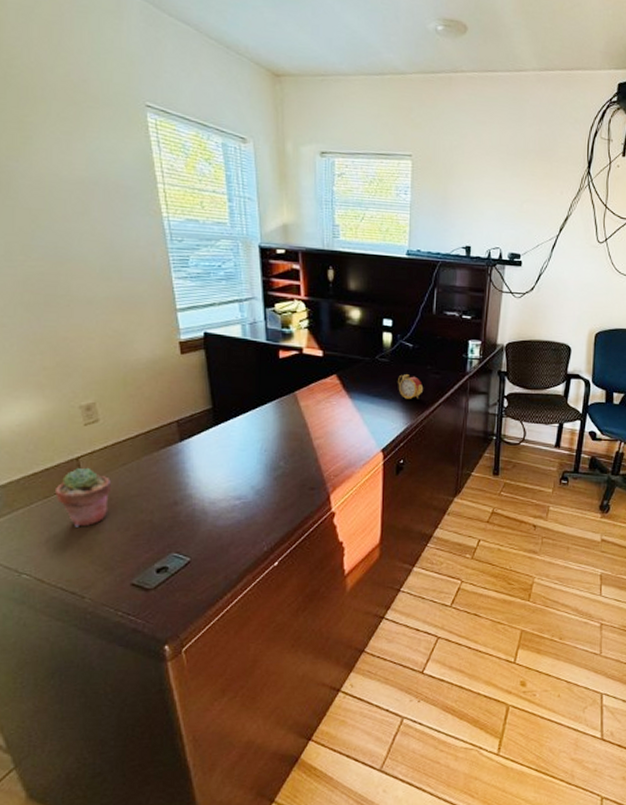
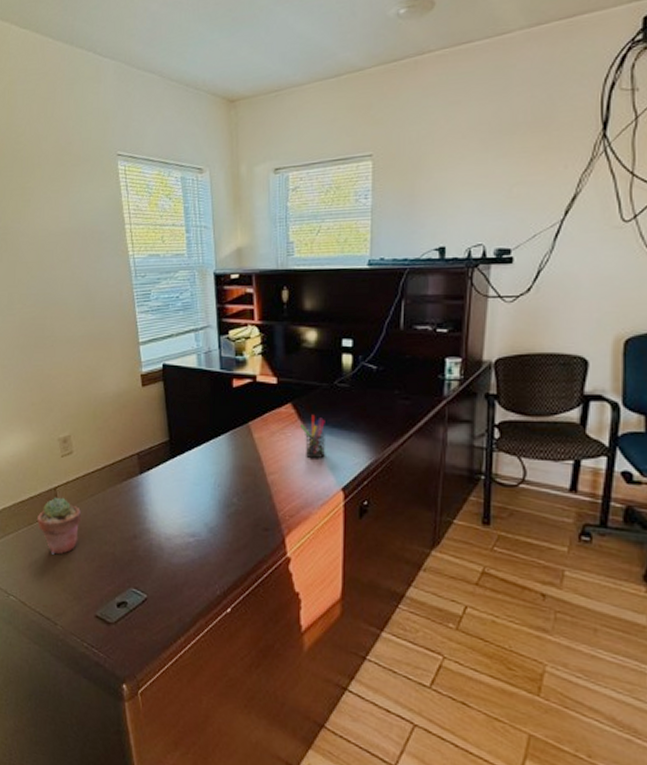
pen holder: none [345,385,367,425] -> present [300,414,325,459]
alarm clock: present [398,374,424,399] -> none [360,401,391,430]

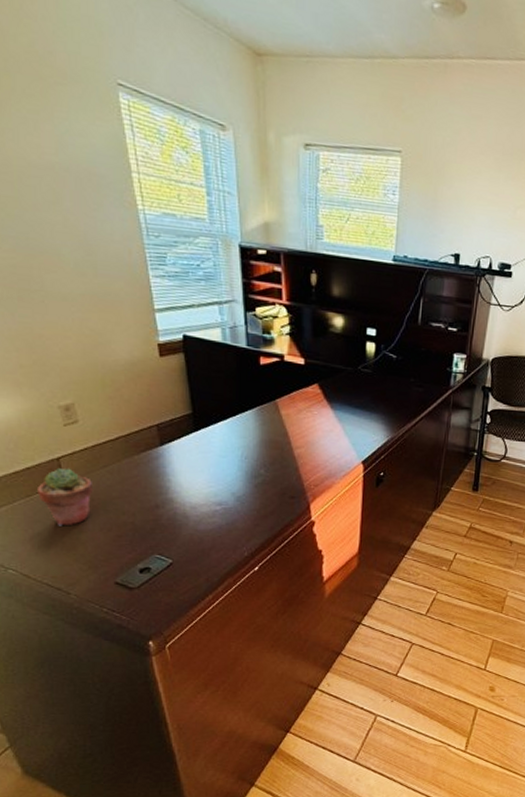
pen holder: present [300,414,325,459] -> none [326,395,349,436]

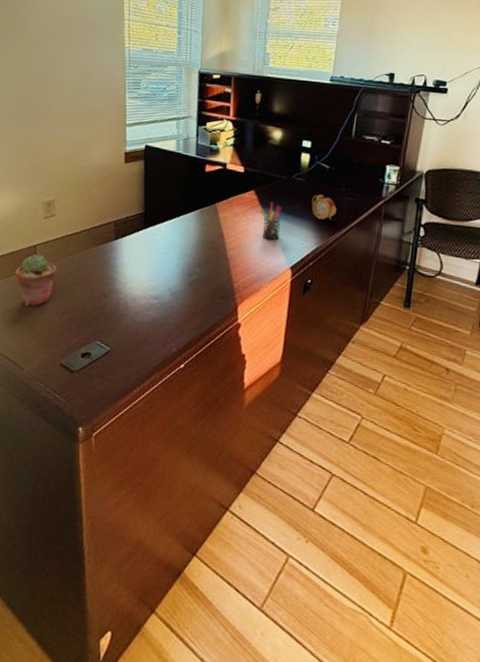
pen holder: none [326,395,349,436] -> present [260,201,282,241]
alarm clock: none [380,386,406,412] -> present [312,194,337,220]

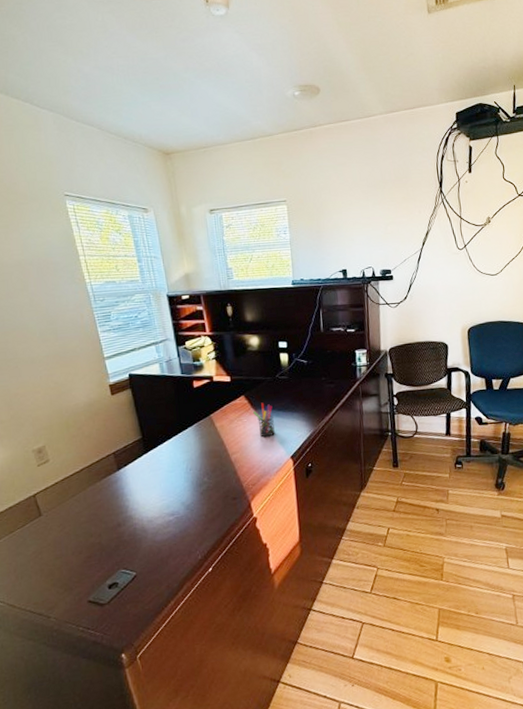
potted succulent: present [15,253,58,306] -> none [19,502,65,556]
alarm clock: present [312,194,337,220] -> none [298,387,321,409]

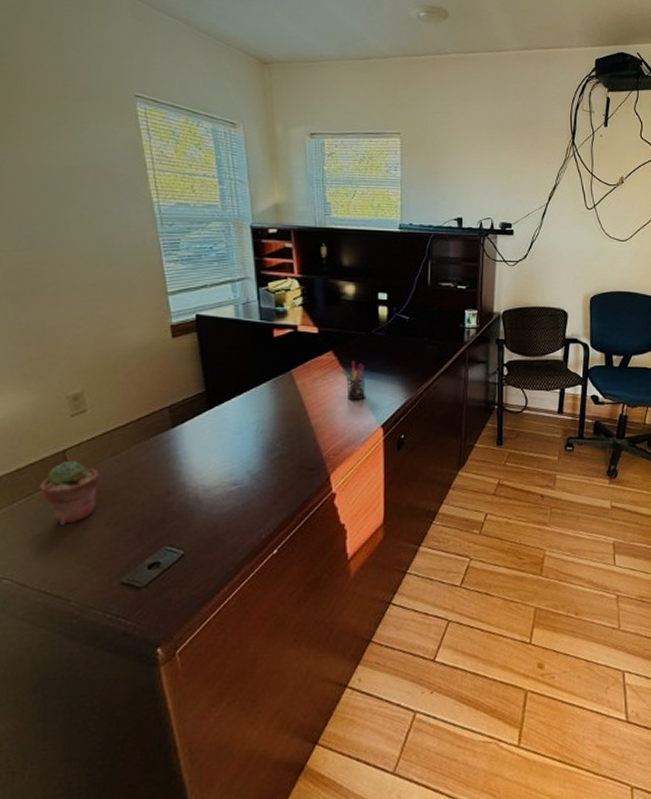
potted succulent: none [19,502,65,556] -> present [40,460,101,525]

